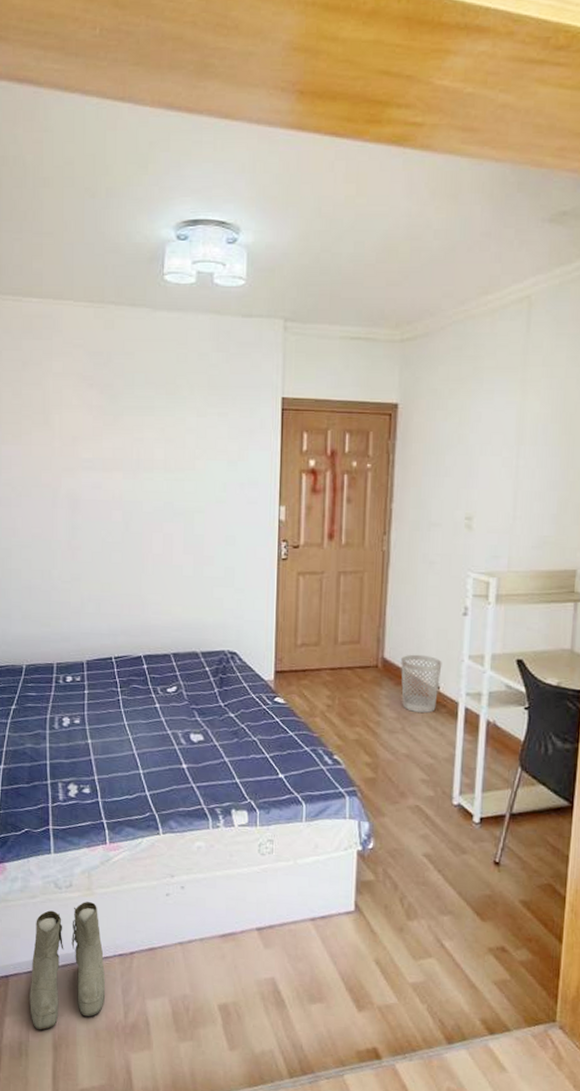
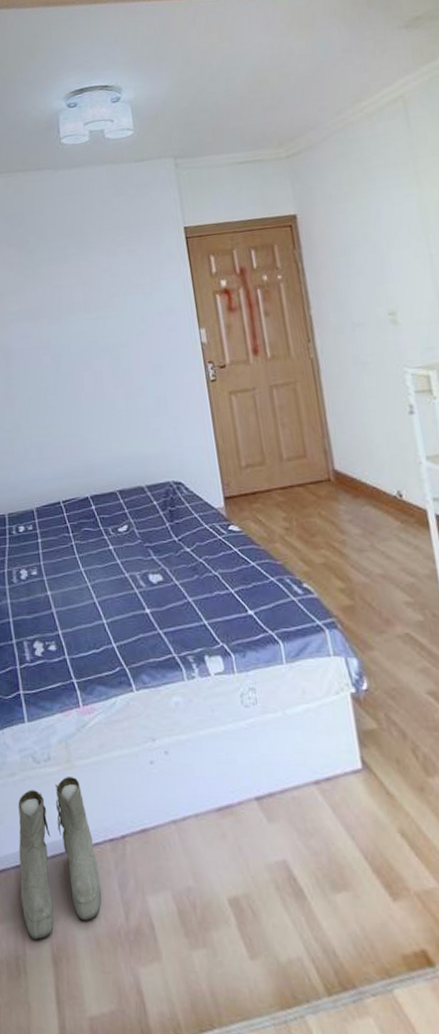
wastebasket: present [401,654,442,714] -> none [353,461,403,527]

